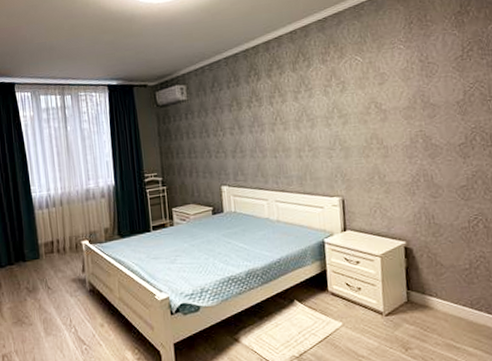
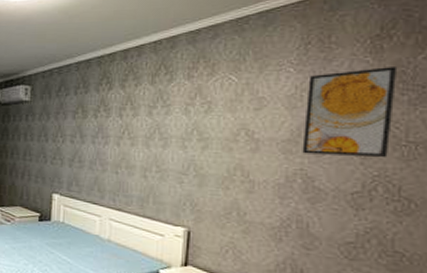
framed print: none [415,36,480,117] -> present [302,67,398,158]

